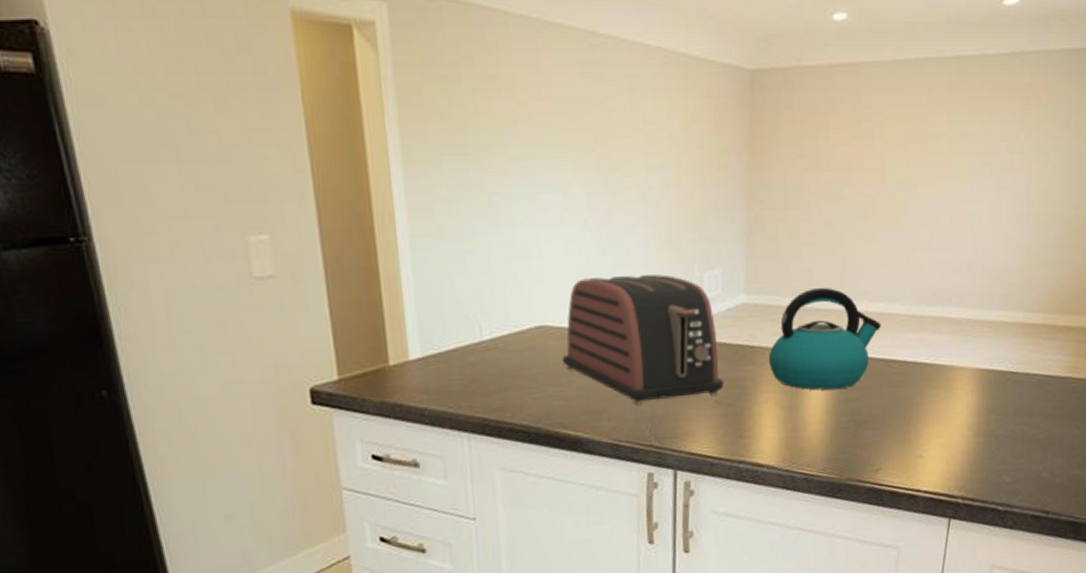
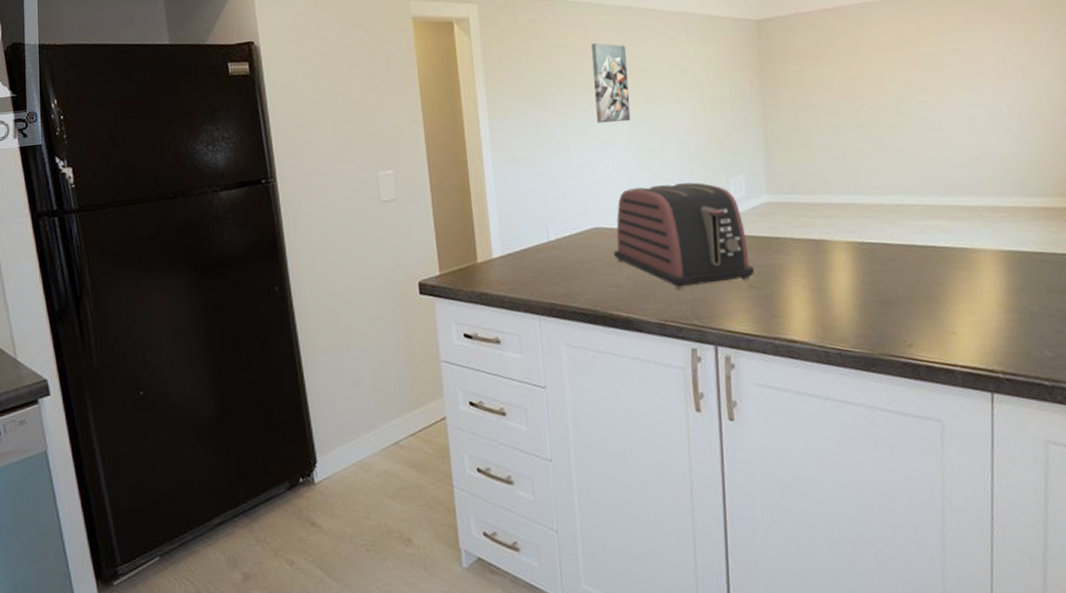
wall art: none [543,79,591,191] -> present [591,43,631,123]
kettle: present [768,287,881,391] -> none [793,185,897,274]

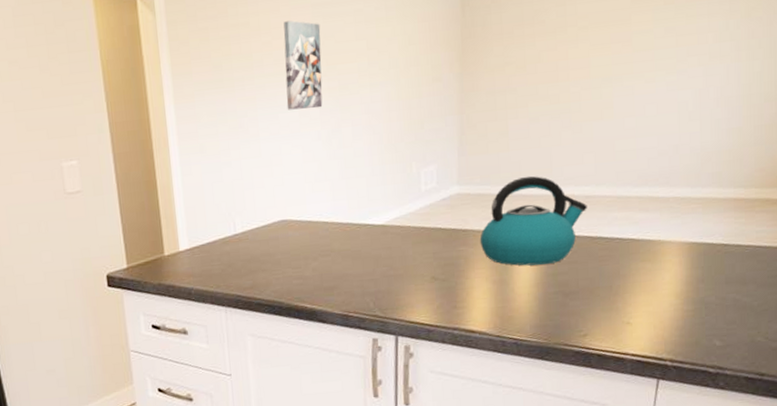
toaster: present [613,182,755,290] -> none [300,173,440,282]
kettle: none [793,185,897,274] -> present [479,175,587,266]

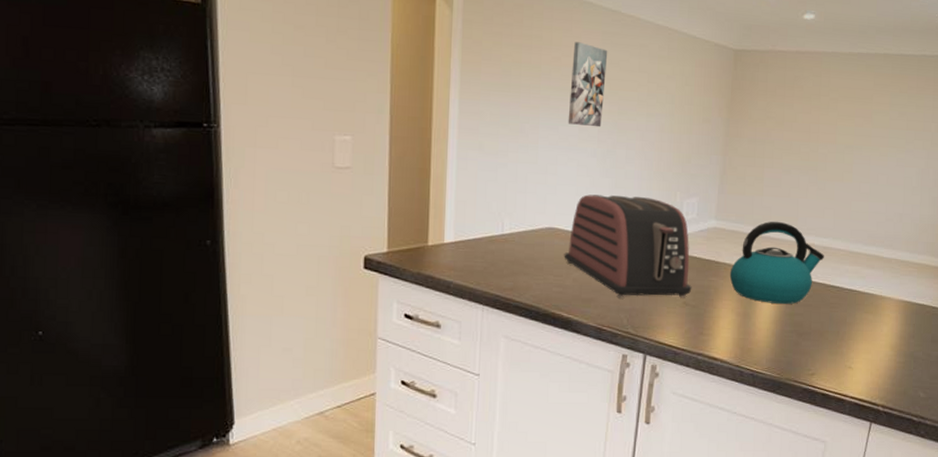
toaster: none [300,173,440,282] -> present [564,194,692,299]

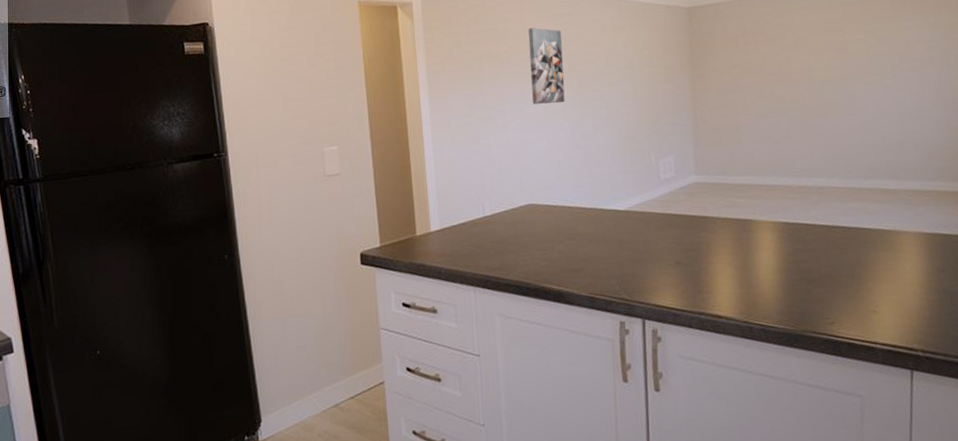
toaster: present [564,194,692,299] -> none [546,162,682,265]
kettle: present [729,221,824,304] -> none [719,167,822,253]

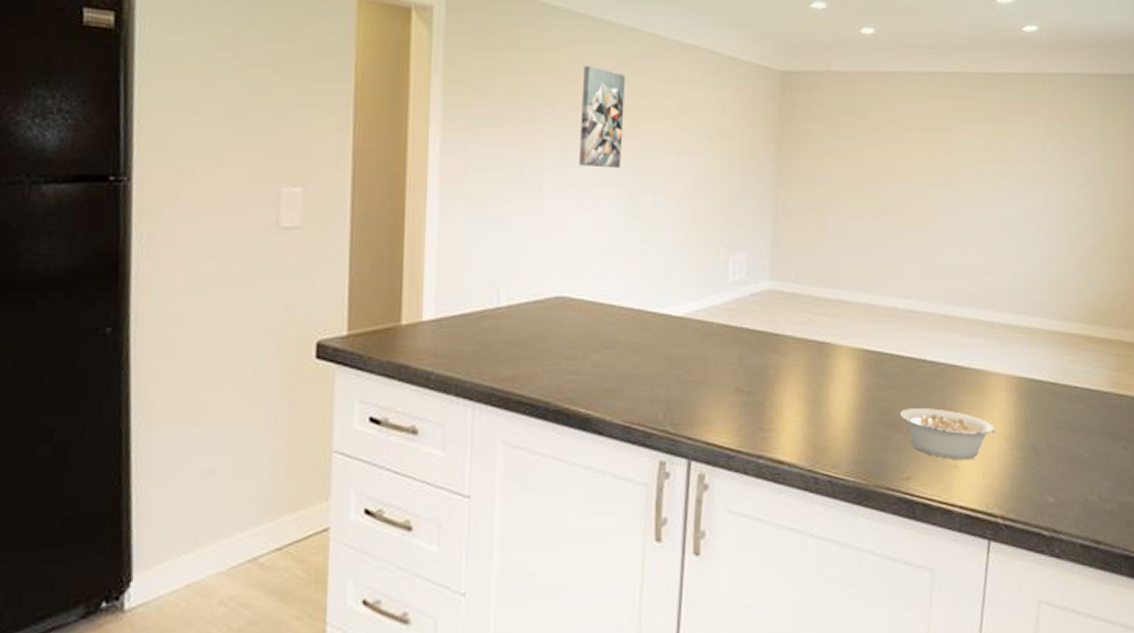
legume: none [819,265,910,306] -> present [900,408,996,460]

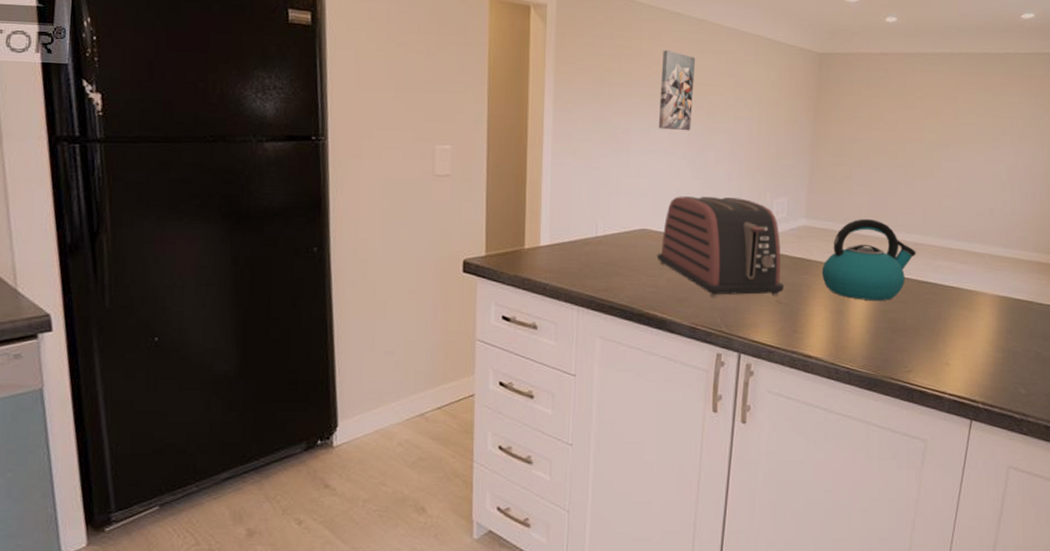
toaster: none [578,253,746,386] -> present [657,196,785,298]
kettle: none [792,279,910,386] -> present [821,218,916,301]
legume: present [900,408,996,460] -> none [905,319,981,359]

